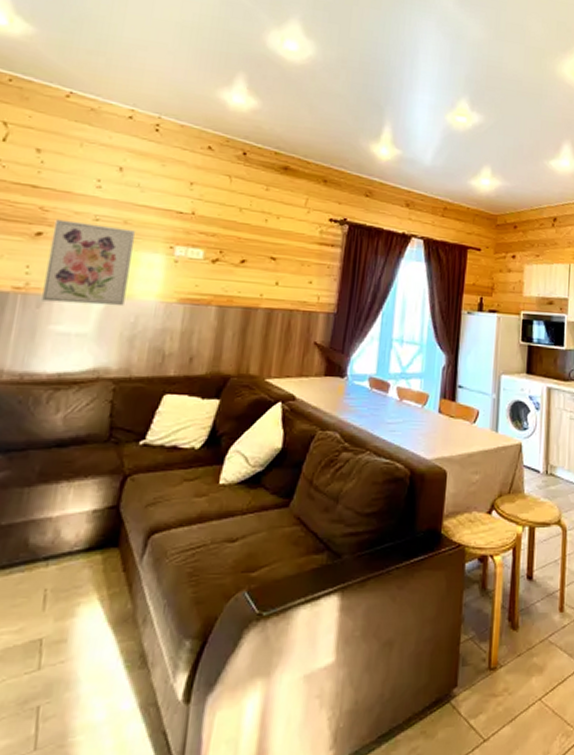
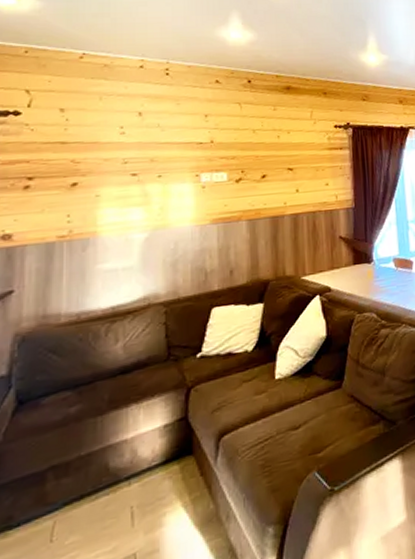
wall art: present [42,219,135,307] -> none [86,166,162,244]

